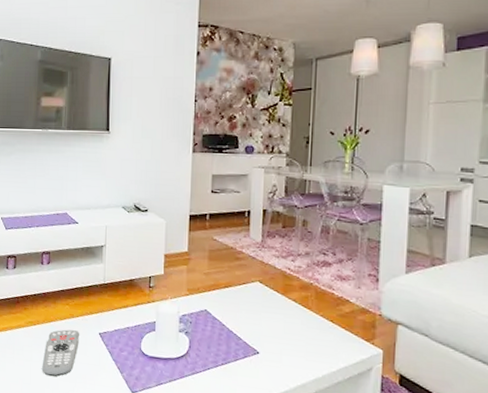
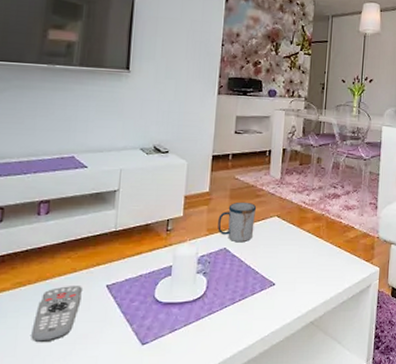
mug: none [198,263,237,306] -> present [218,202,257,243]

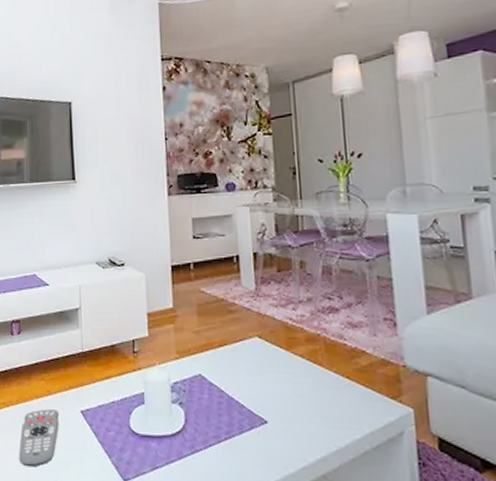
mug: present [218,202,257,243] -> none [188,319,232,369]

